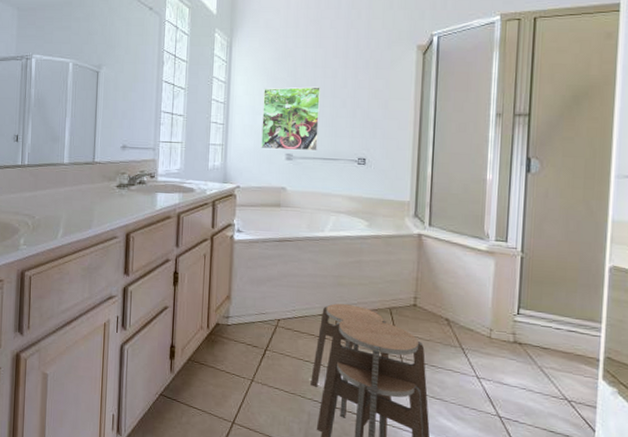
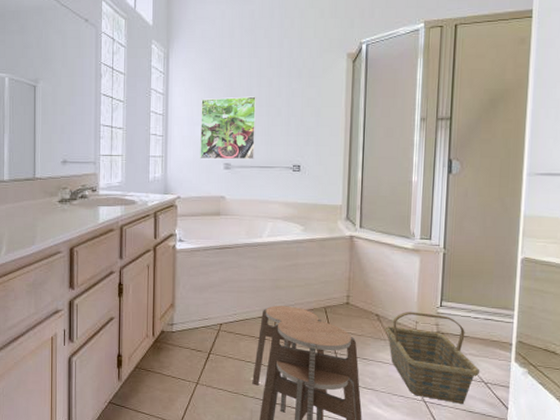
basket: none [455,318,563,422] -> present [384,312,480,404]

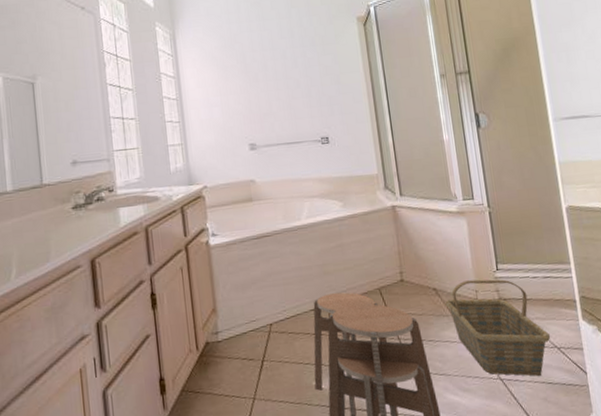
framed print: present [200,96,256,160] -> none [215,70,280,143]

